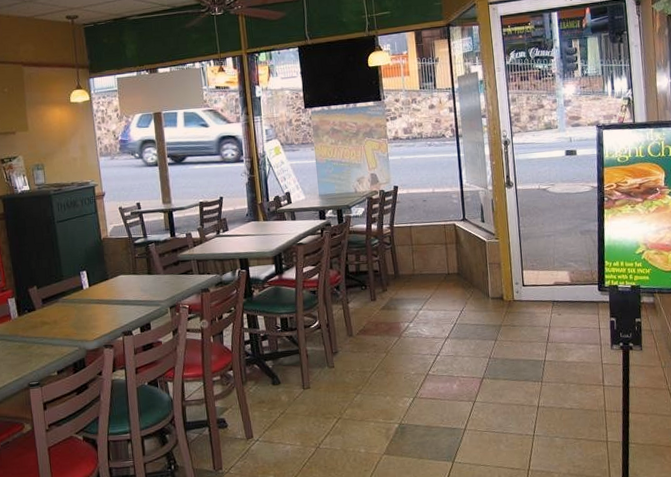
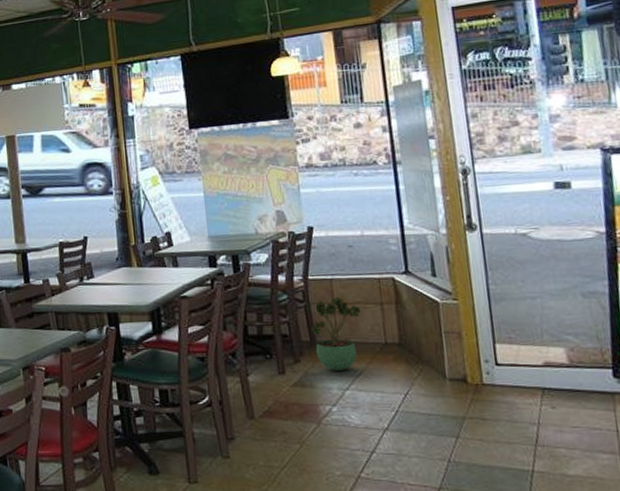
potted plant: none [395,240,432,296] -> present [311,297,361,371]

